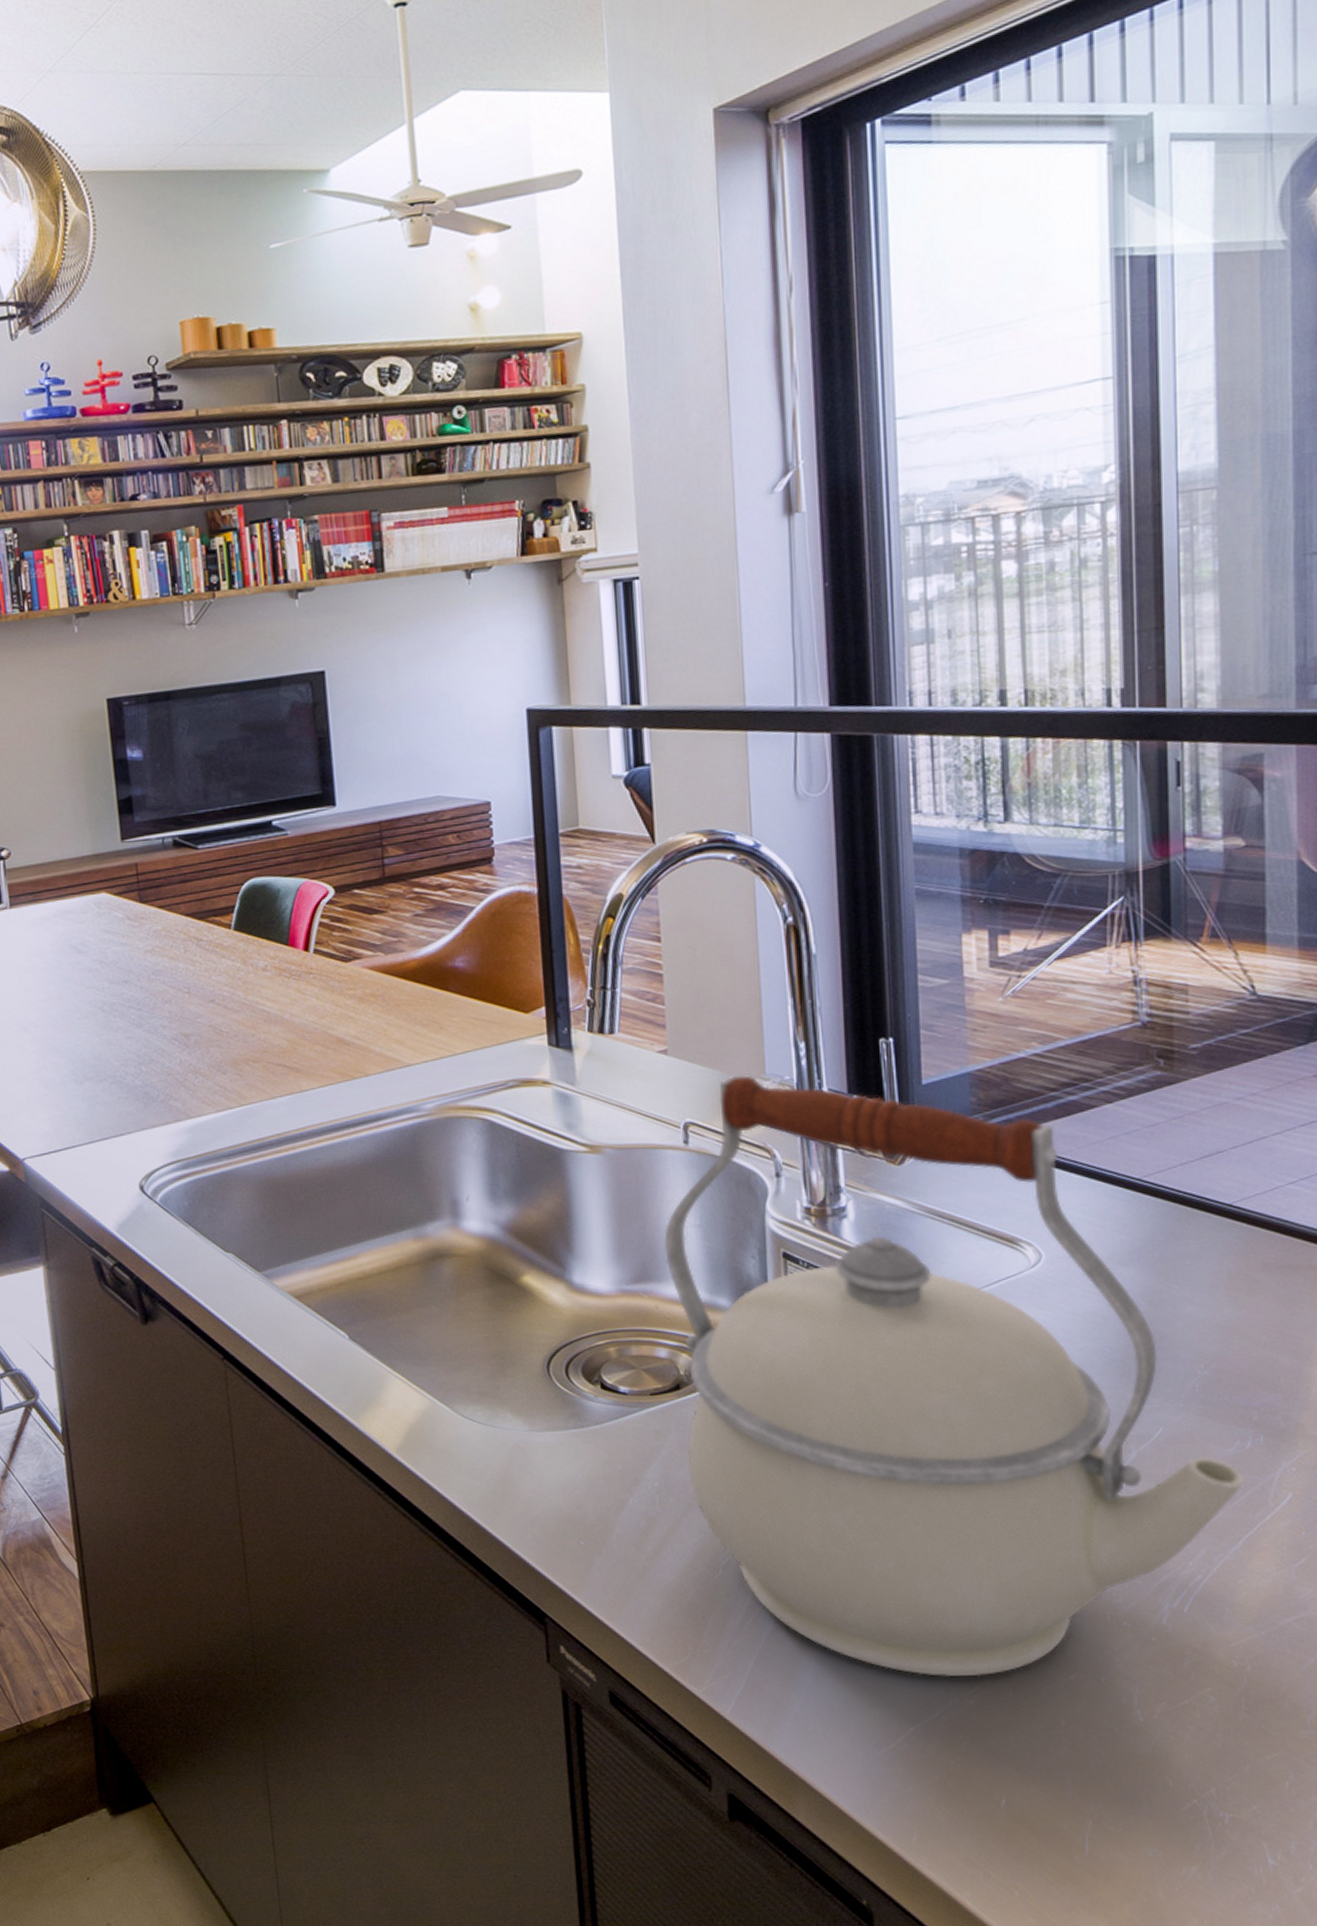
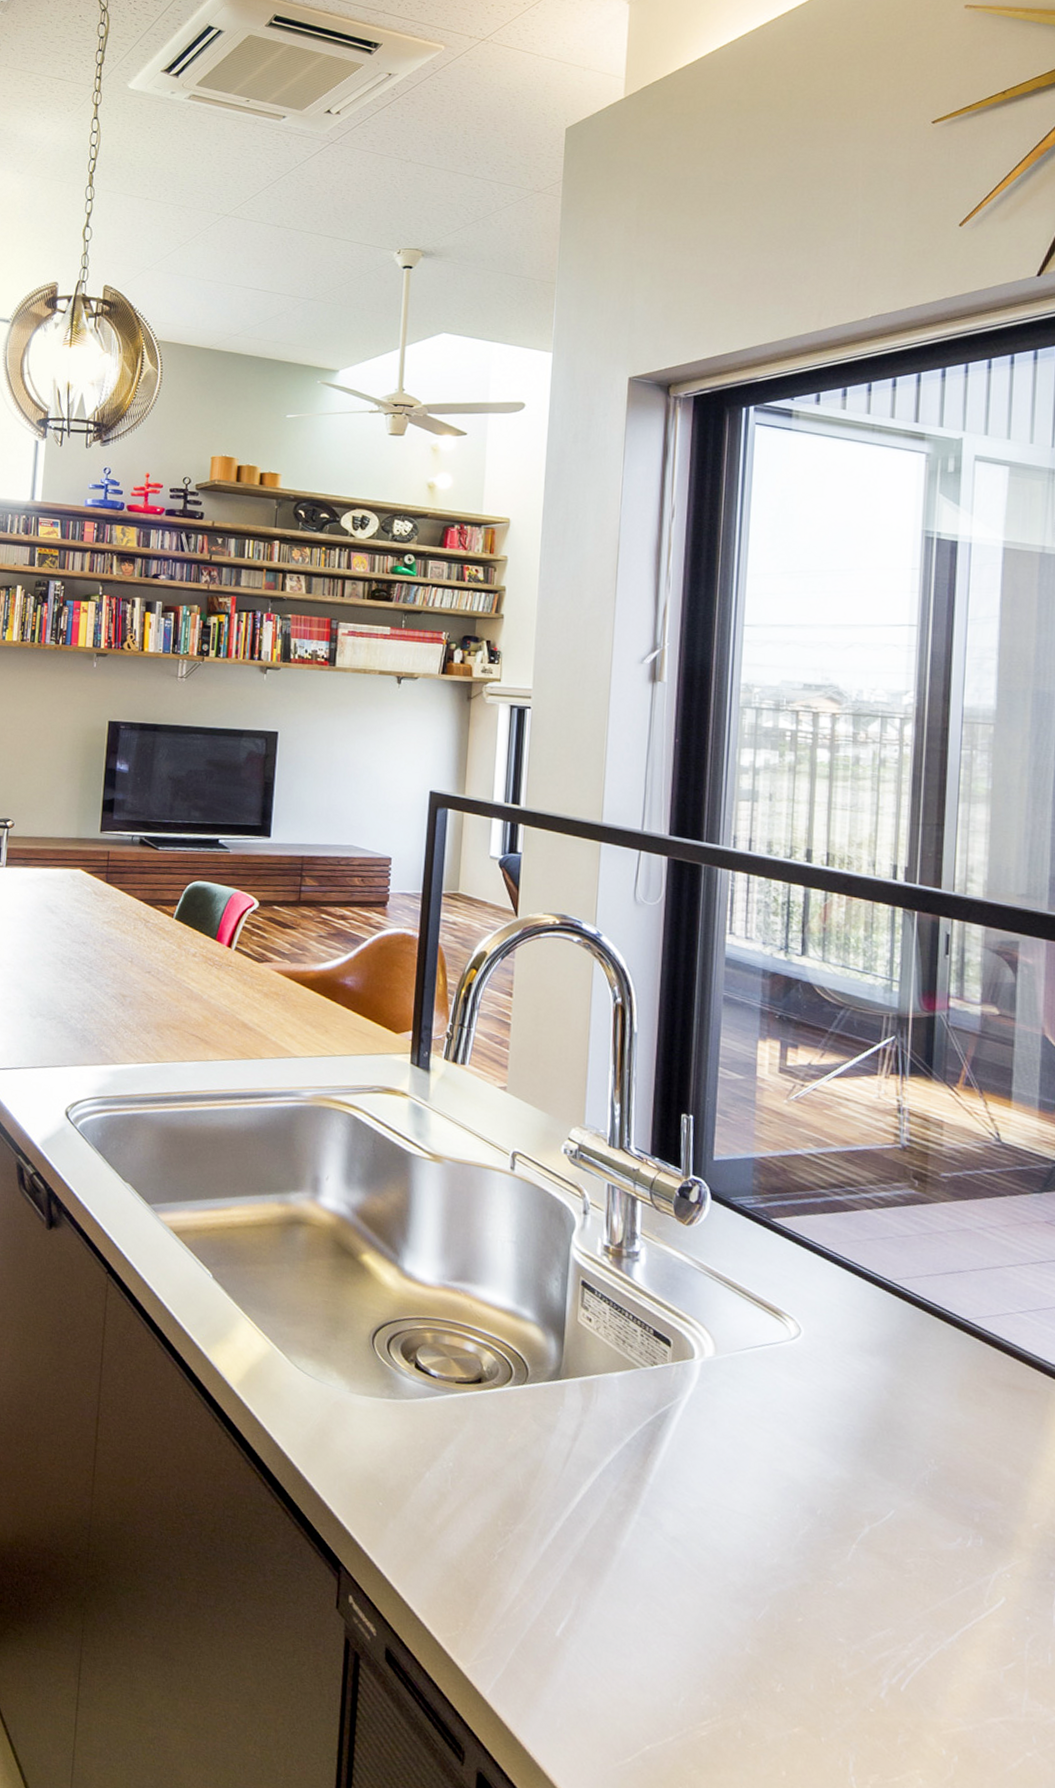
kettle: present [664,1074,1245,1678] -> none [479,1120,964,1713]

